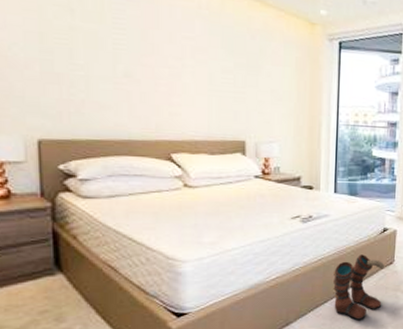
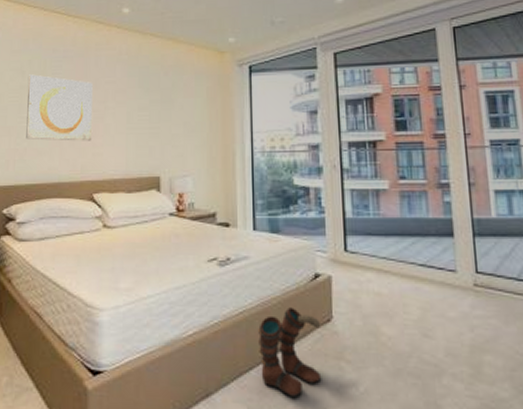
wall art: none [79,14,167,99] -> present [26,74,93,141]

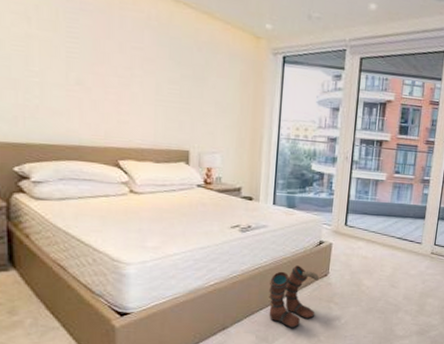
wall art: present [26,74,93,141] -> none [35,22,117,108]

